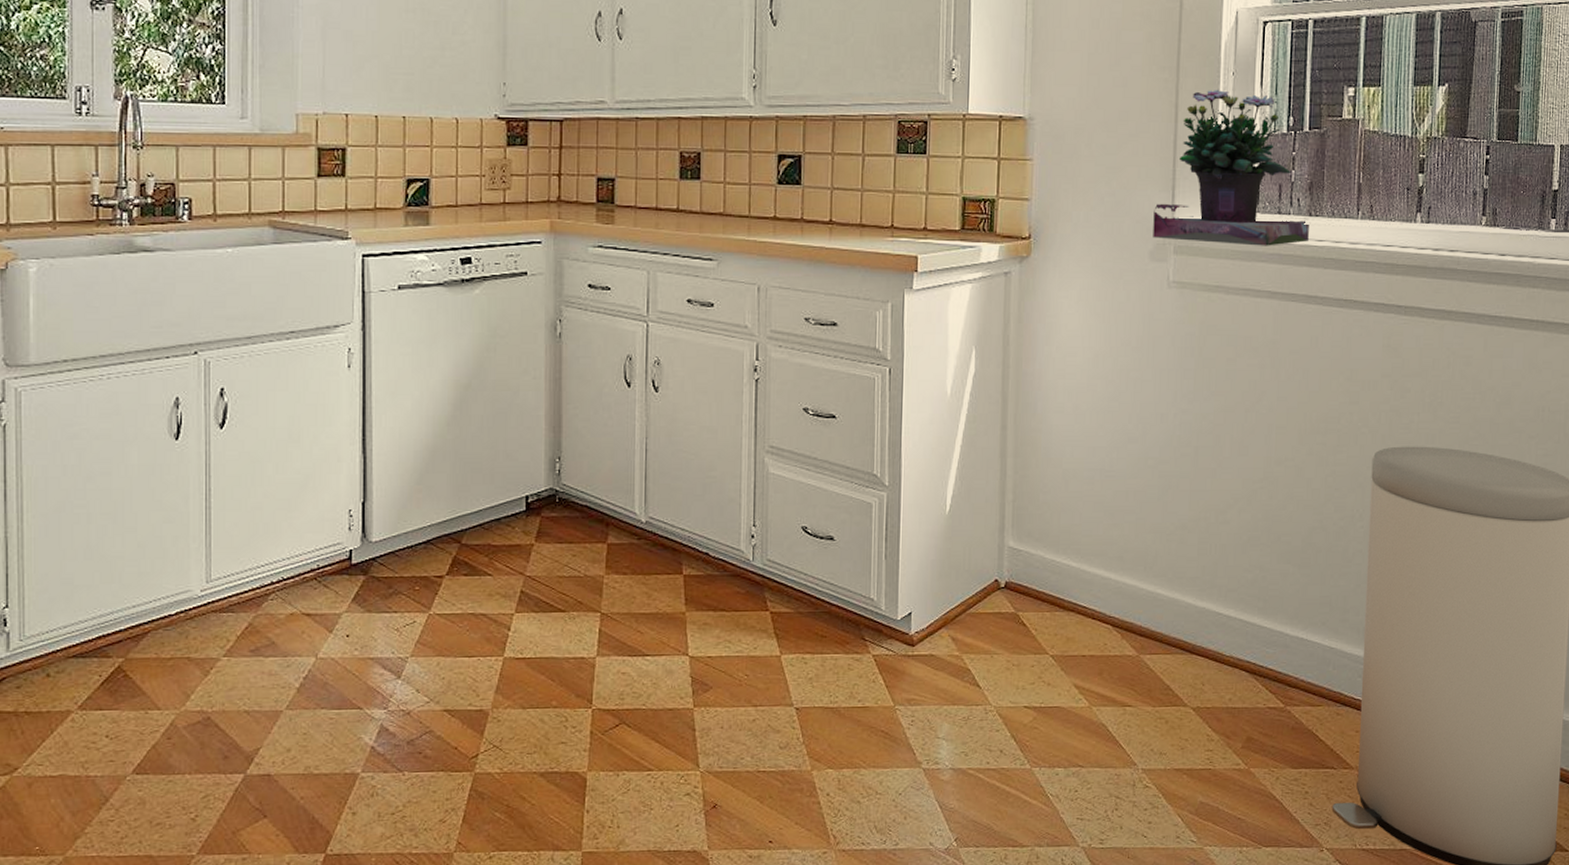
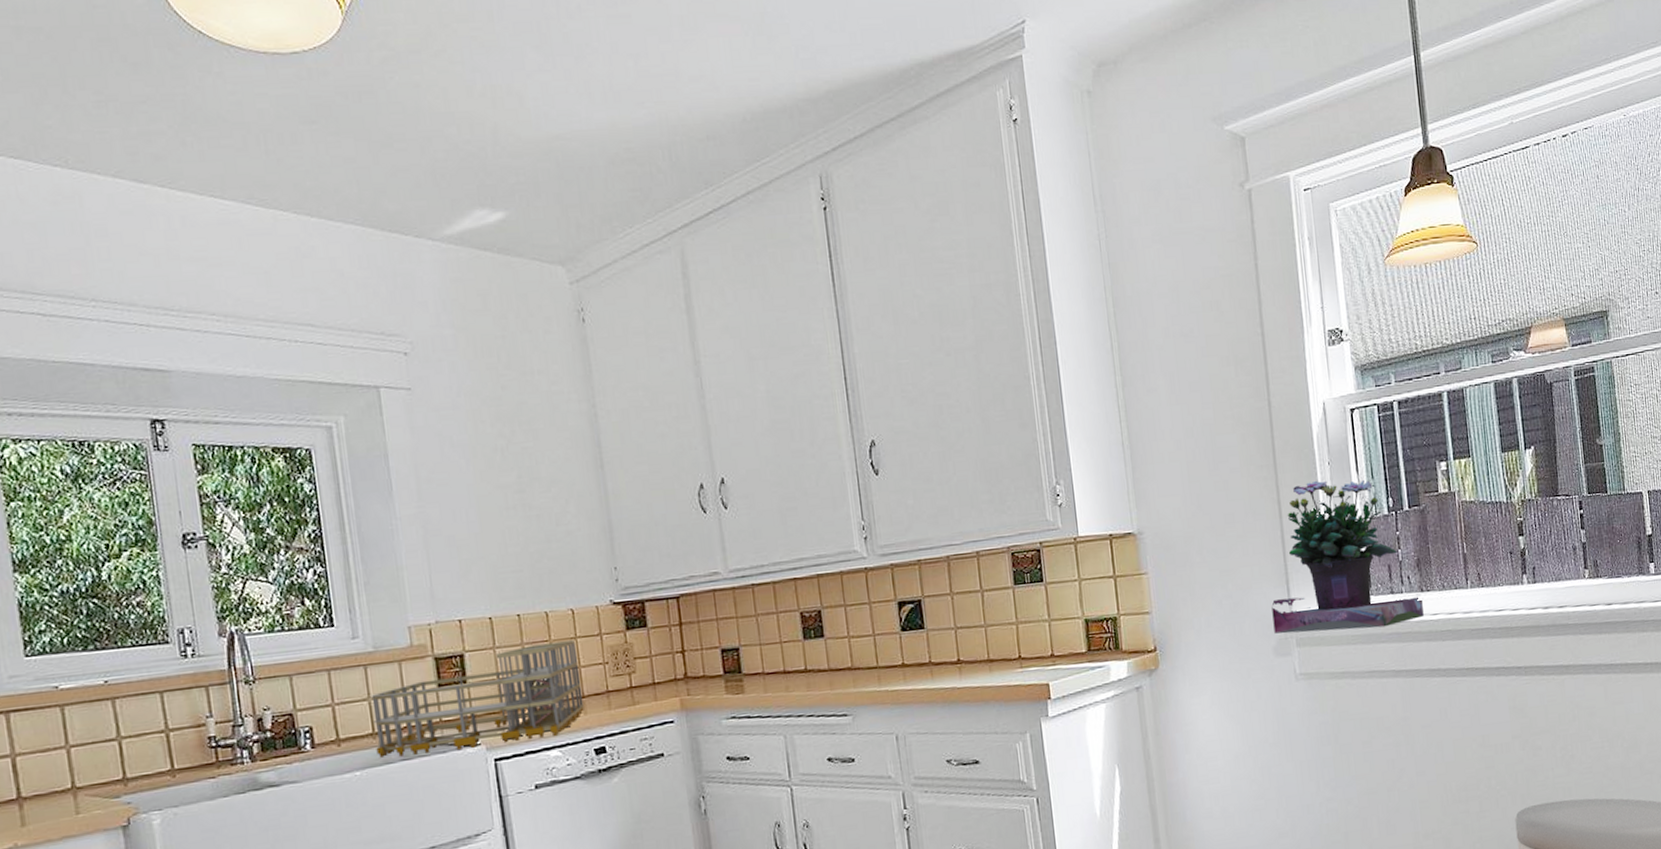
dish rack: none [250,148,456,242] -> present [369,640,584,758]

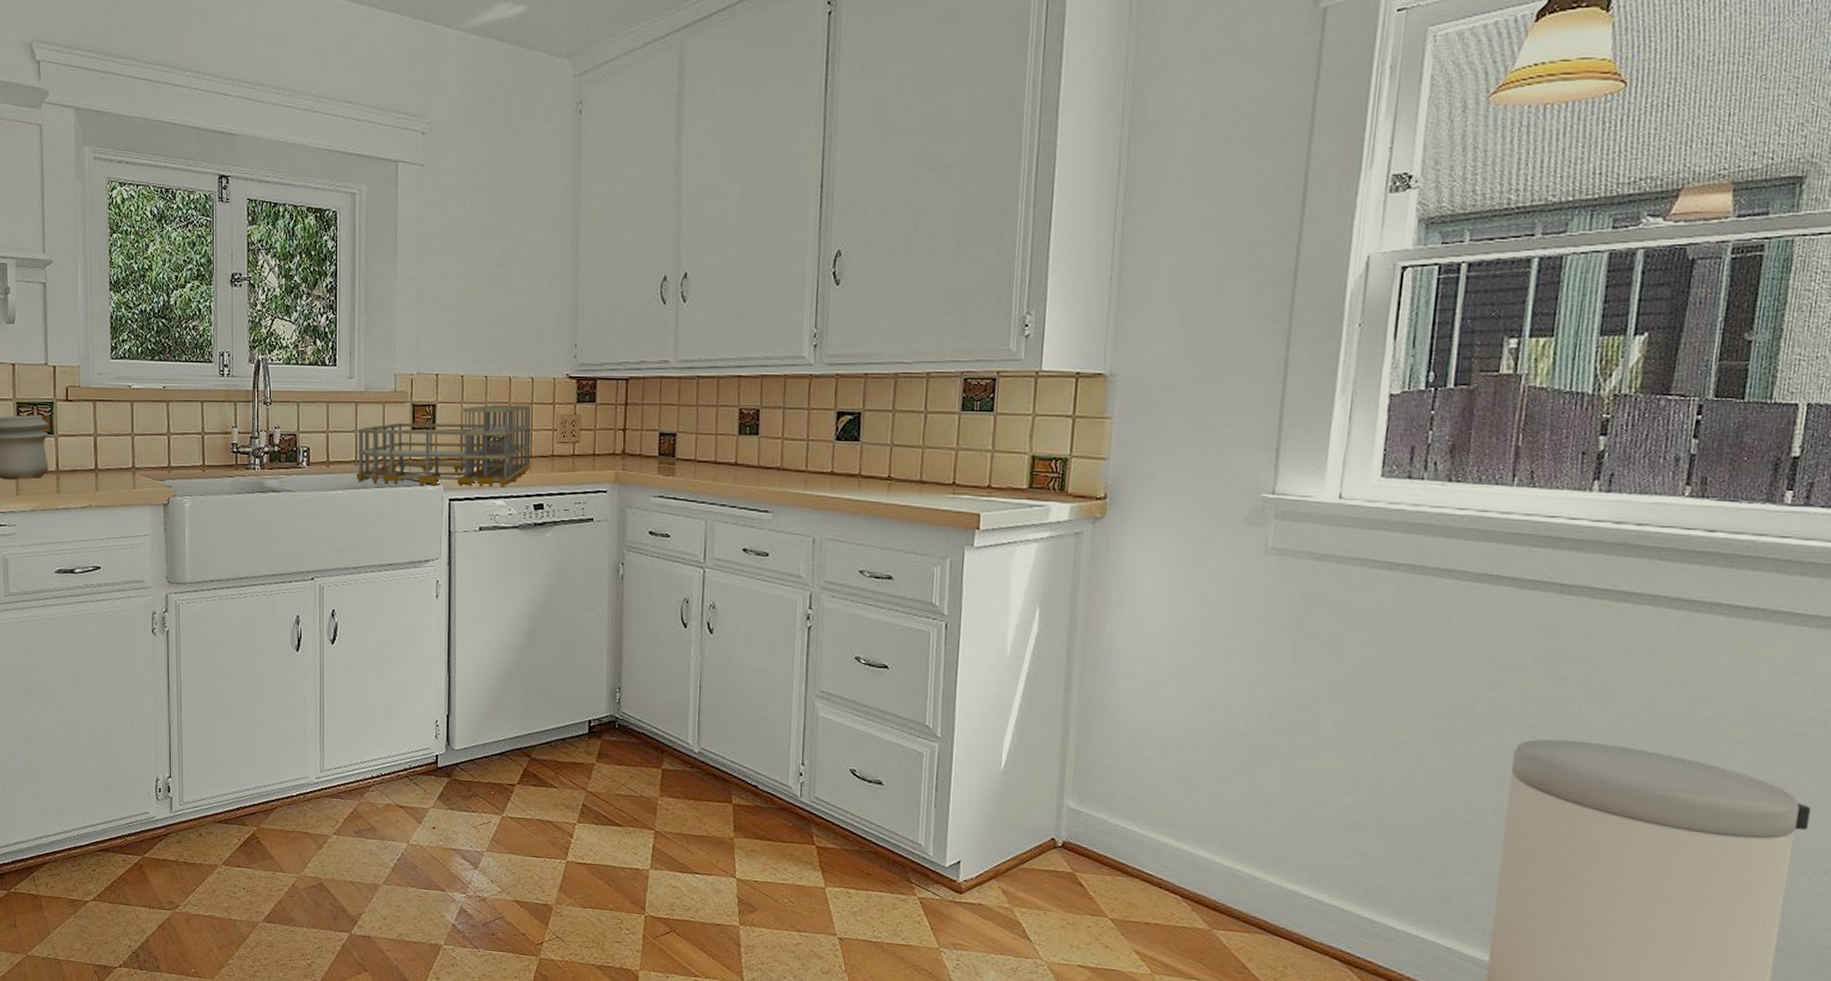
potted flower: present [1271,480,1424,634] -> none [1250,343,1448,514]

